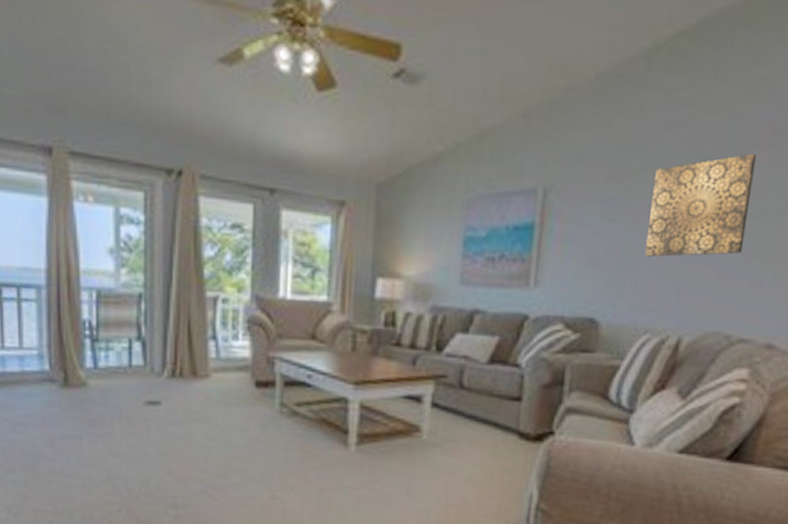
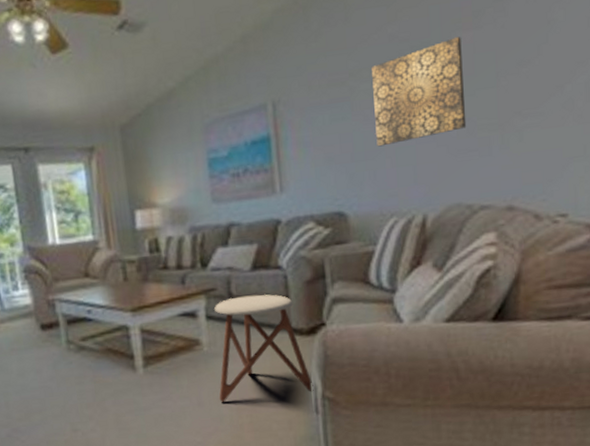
stool: none [429,388,530,501] -> present [214,294,314,402]

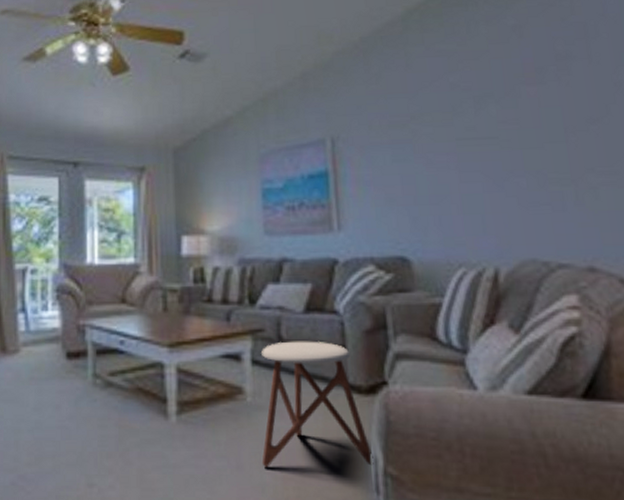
wall art: present [372,37,467,147] -> none [434,90,537,192]

